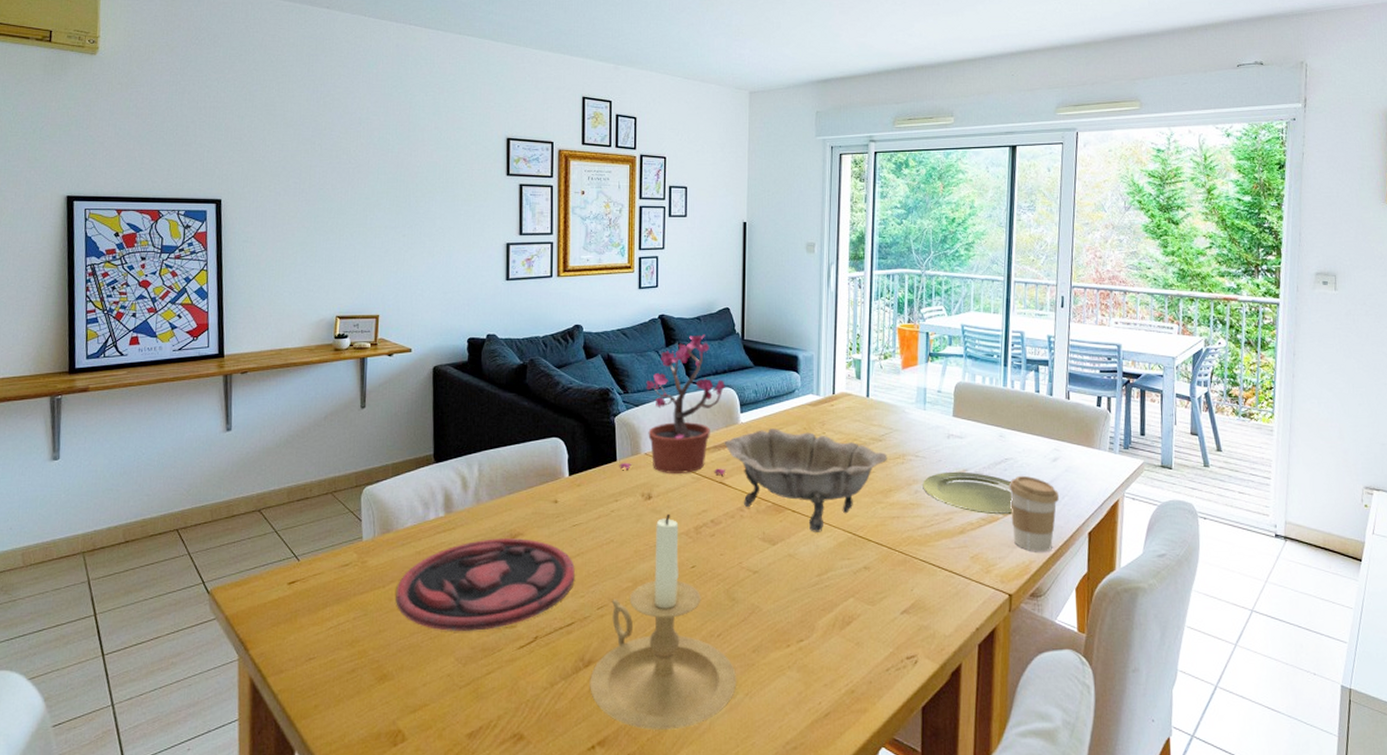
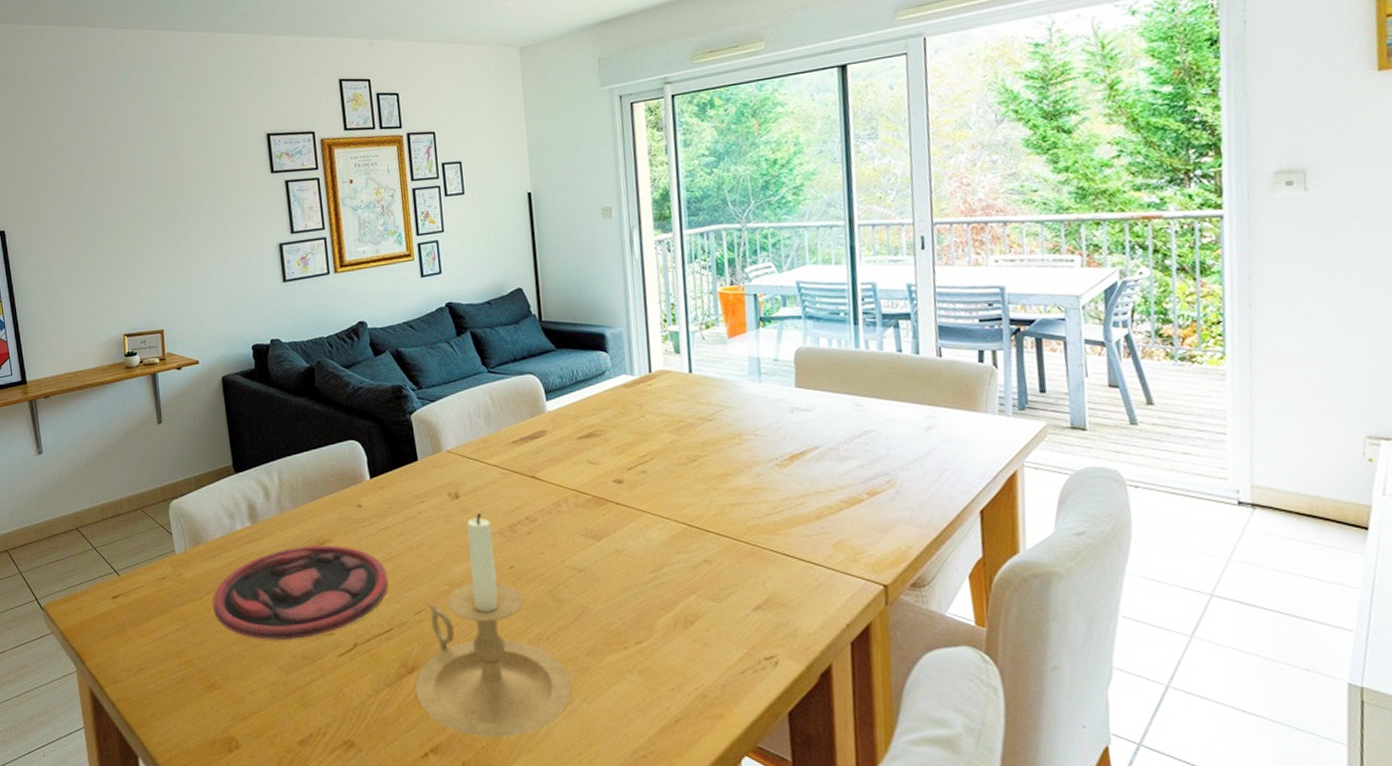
potted plant: present [619,335,726,476] -> none [421,319,536,471]
decorative bowl: present [724,428,888,532] -> none [531,415,722,525]
plate: present [922,471,1013,515] -> none [765,448,880,496]
coffee cup: present [1008,475,1059,552] -> none [872,448,938,536]

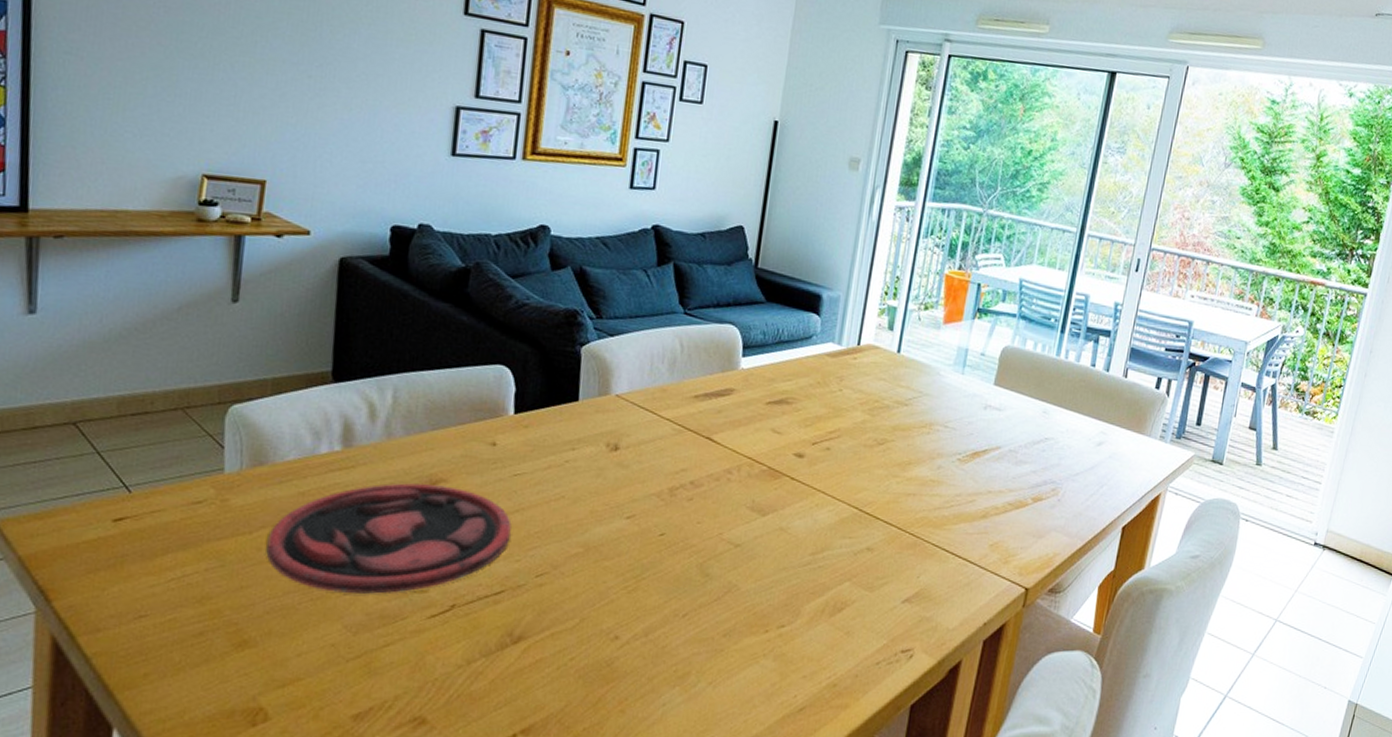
candle holder: present [415,512,573,737] -> none [517,469,701,719]

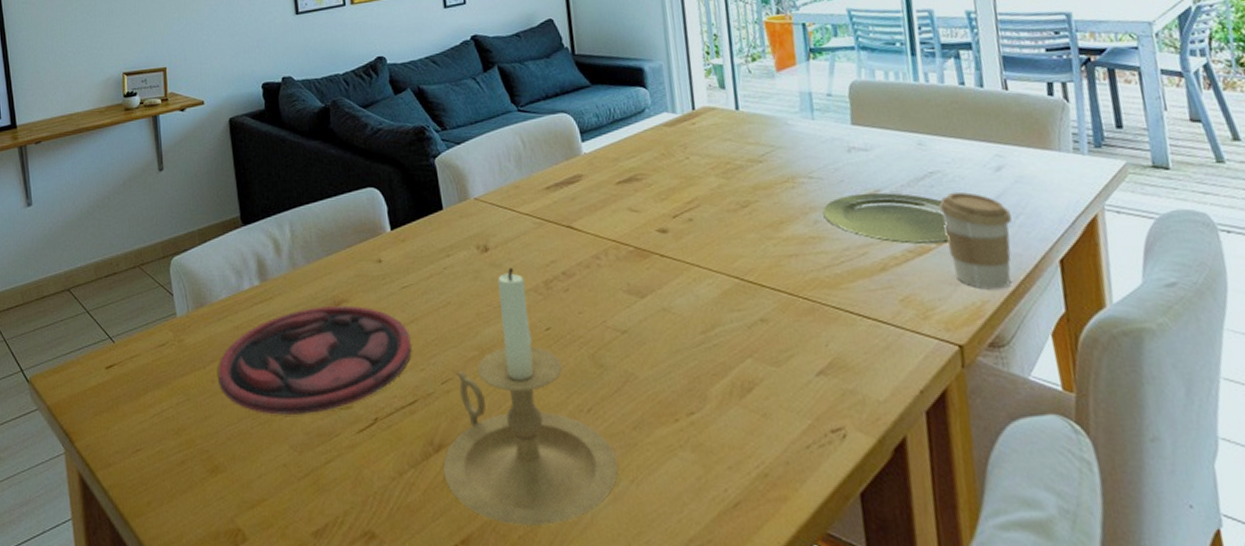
candle holder: none [517,469,701,719] -> present [442,267,619,526]
plate: none [947,447,1047,501] -> present [822,192,949,245]
coffee cup: none [1040,458,1098,545] -> present [939,191,1012,290]

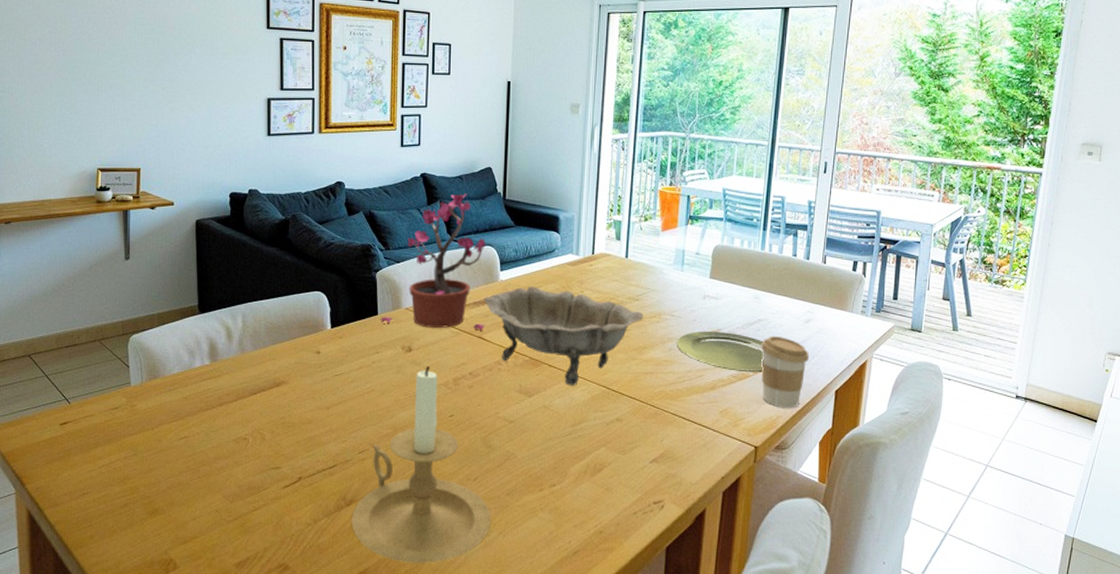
plate: present [217,305,412,415] -> none [165,386,337,471]
potted plant: none [446,53,572,220] -> present [380,193,487,331]
decorative bowl: none [566,157,774,280] -> present [483,286,644,386]

